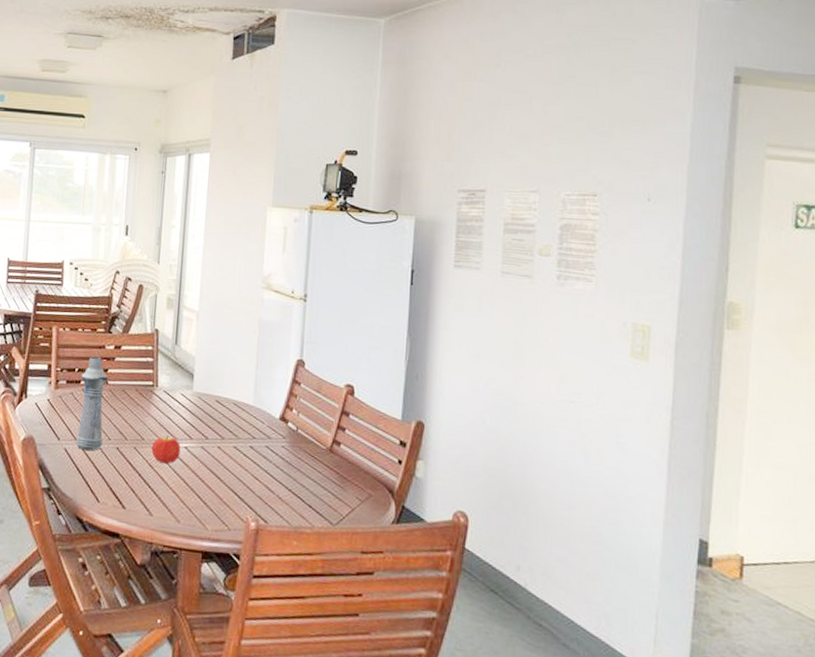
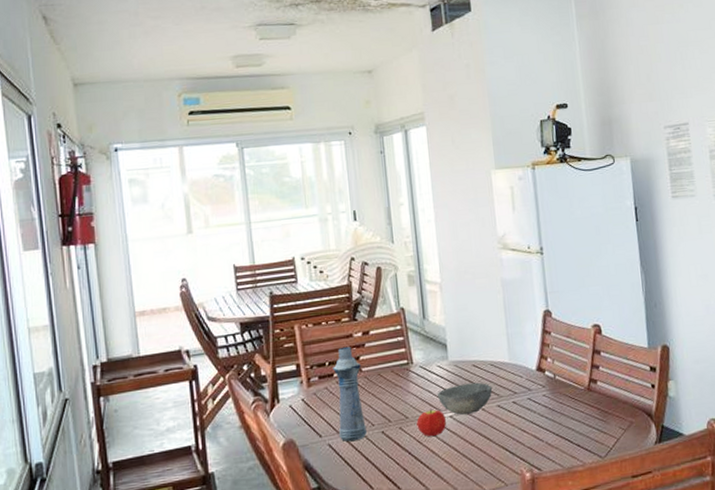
bowl: none [175,417,232,449] -> present [437,382,493,415]

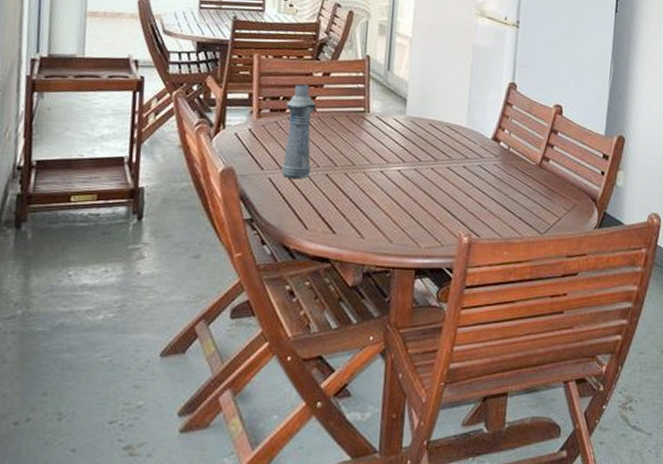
fruit: present [416,409,446,437] -> none [362,160,393,188]
bowl: present [437,382,493,415] -> none [388,140,445,171]

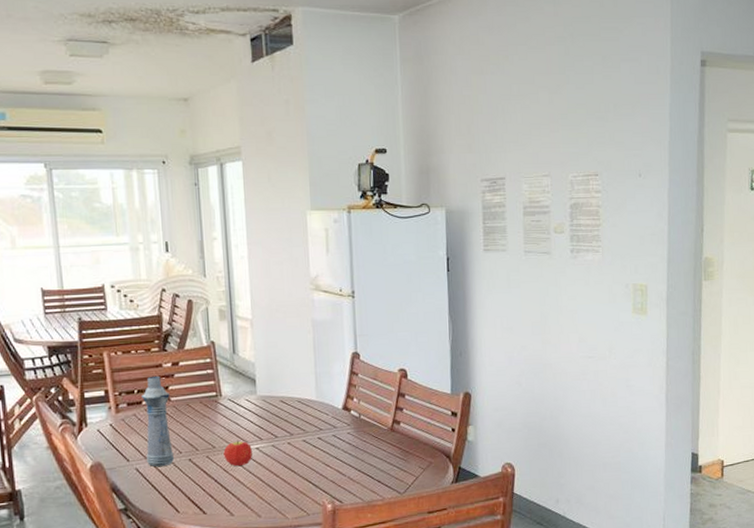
fruit: none [362,160,393,188] -> present [223,440,252,467]

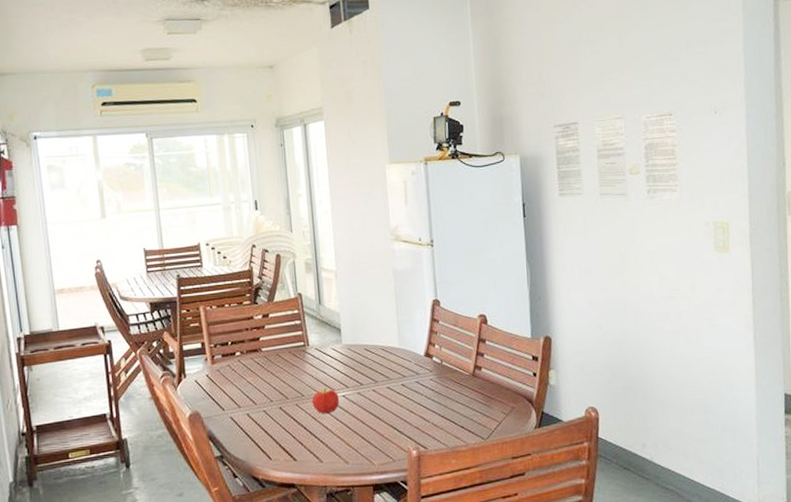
bottle: present [142,375,175,467] -> none [235,327,267,416]

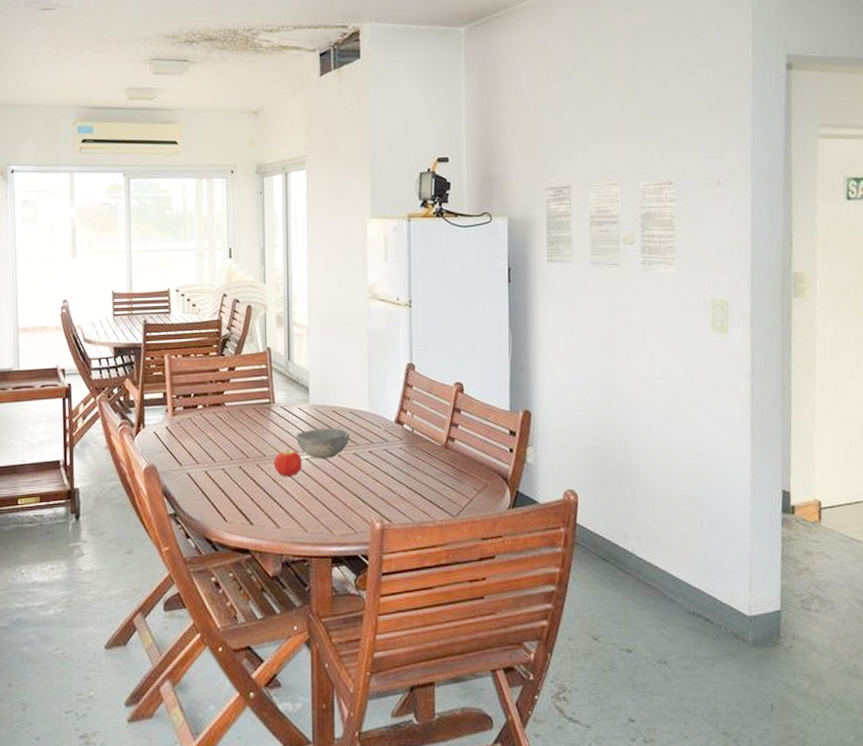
bowl: none [331,365,383,395] -> present [295,428,350,458]

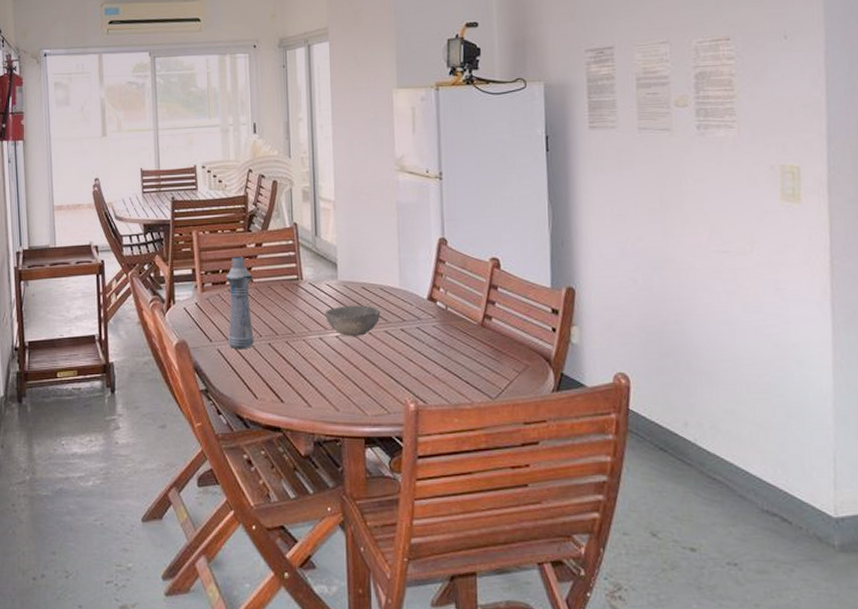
bottle: none [198,380,226,473] -> present [226,256,255,350]
fruit: present [273,450,302,477] -> none [303,327,332,355]

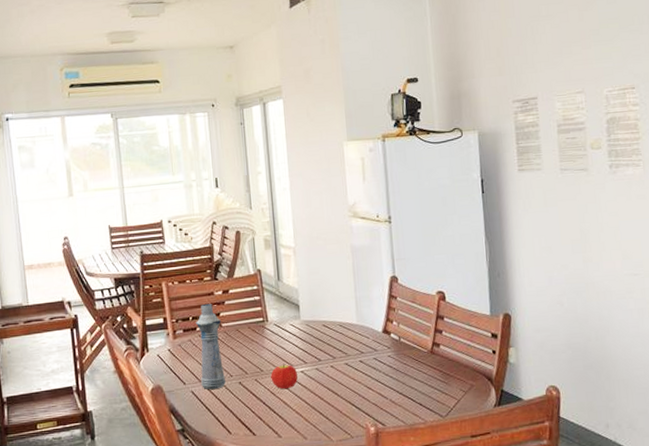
fruit: none [303,327,332,355] -> present [271,364,298,390]
bowl: present [324,305,381,336] -> none [289,341,341,371]

